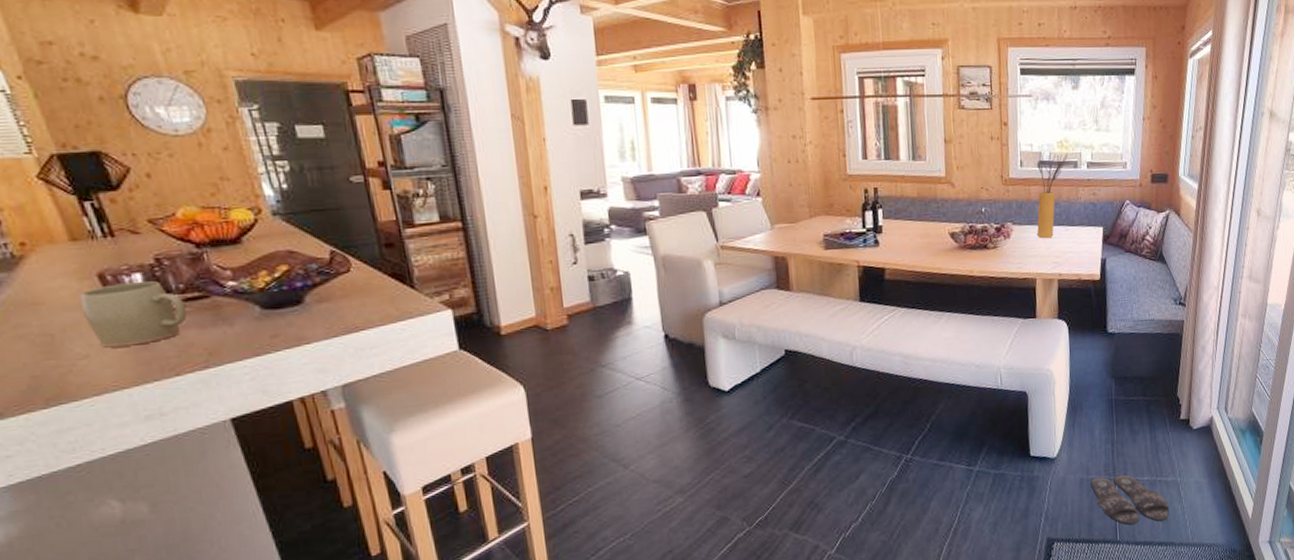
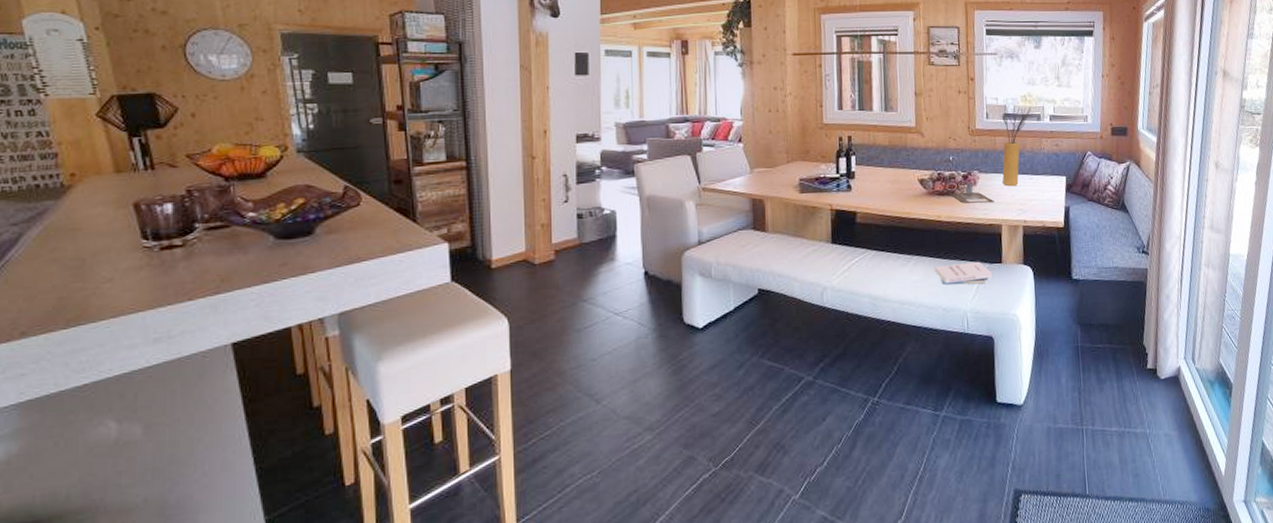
mug: present [80,281,187,348] -> none [115,211,207,272]
books: none [966,316,1027,341] -> present [934,261,993,285]
place setting: none [981,235,1028,257] -> present [949,182,994,204]
slippers: present [1090,474,1170,525] -> none [1058,424,1140,478]

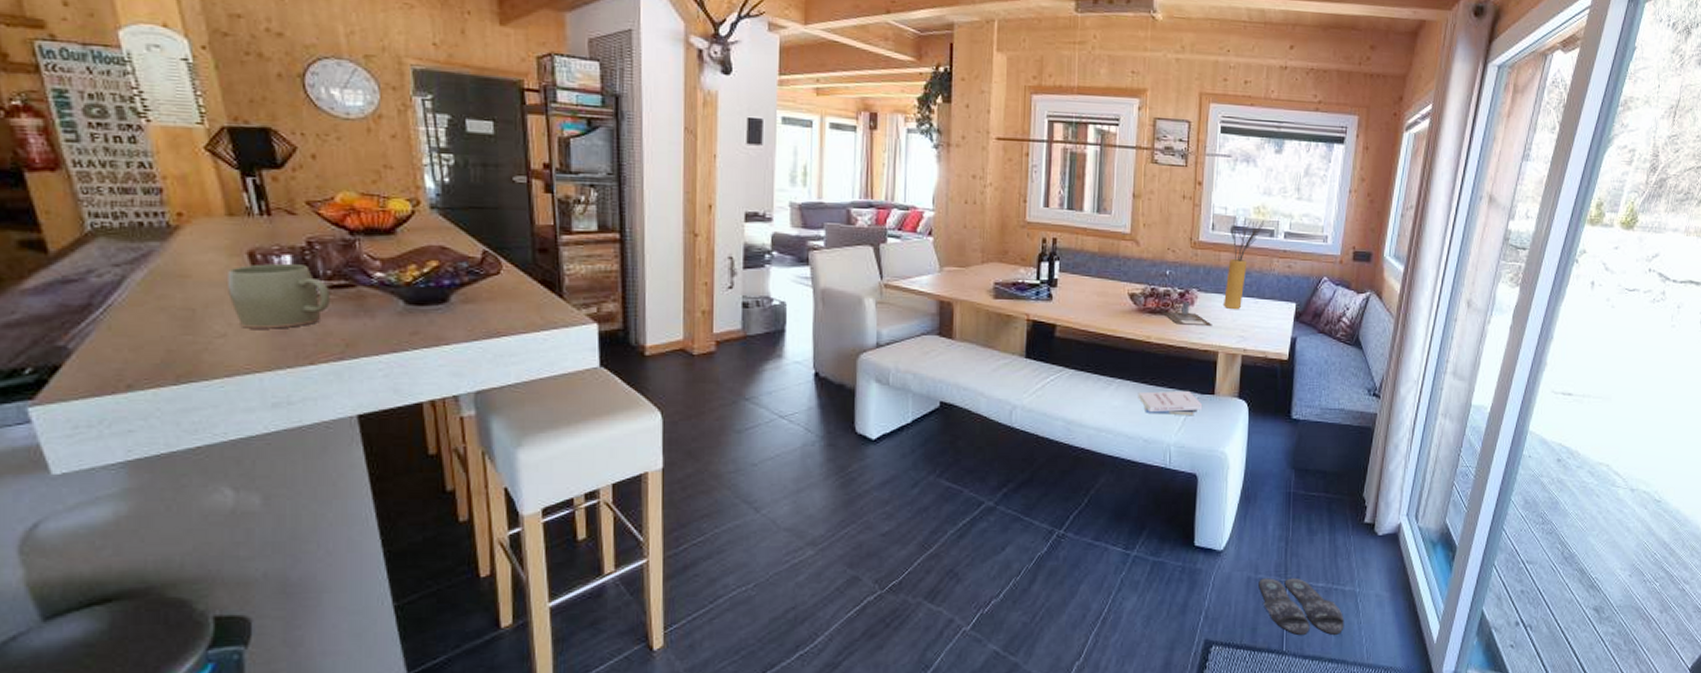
mug: none [115,211,207,272] -> present [228,264,330,329]
slippers: none [1058,424,1140,478] -> present [1258,577,1344,635]

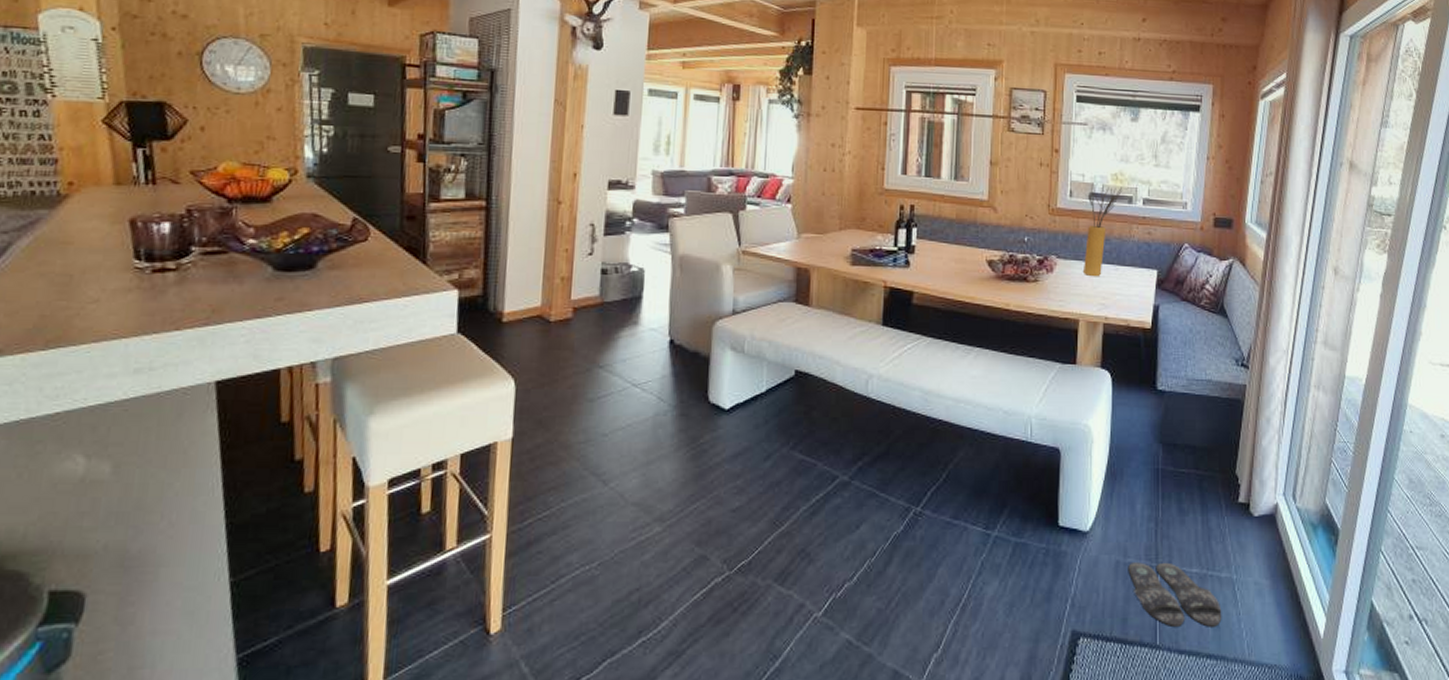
mug: present [228,264,330,329] -> none [106,231,203,295]
books: present [1138,390,1203,416] -> none [997,359,1064,387]
place setting: present [1162,301,1212,325] -> none [1020,268,1072,293]

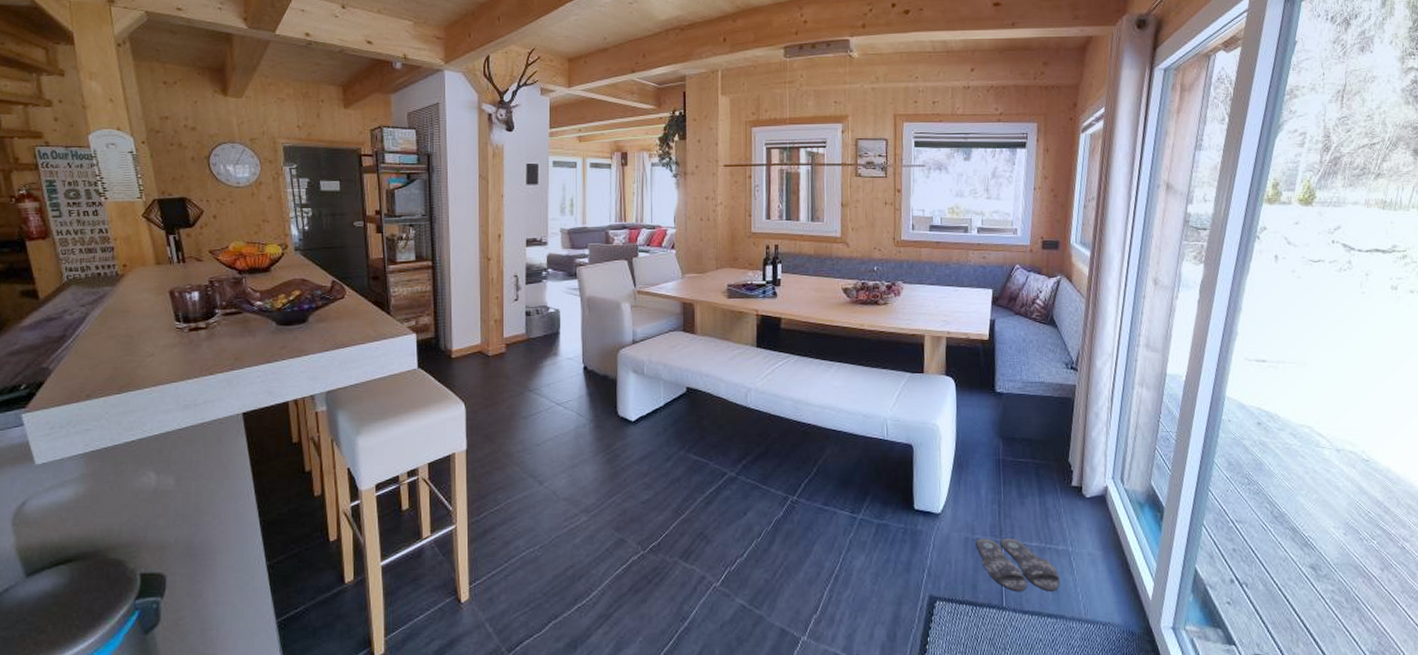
vase: present [1084,184,1123,277] -> none [927,218,959,298]

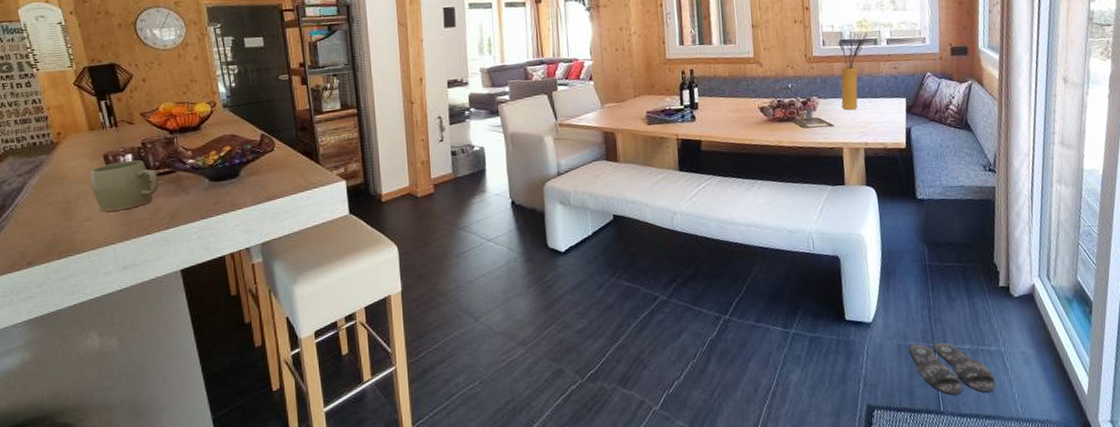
mug: none [155,299,224,349] -> present [91,160,158,212]
place setting: none [872,293,918,313] -> present [789,108,834,129]
vase: none [927,218,959,298] -> present [837,32,868,111]

